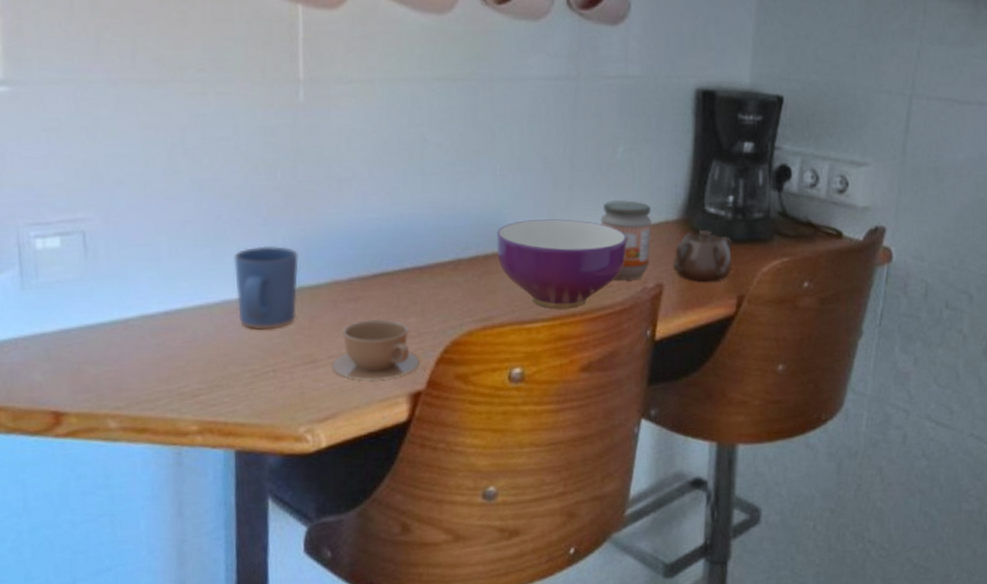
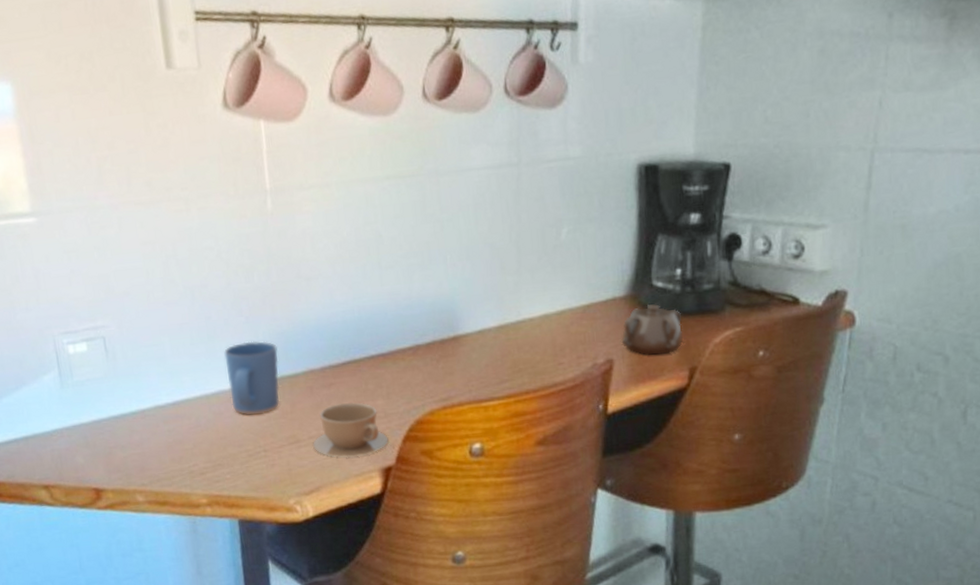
bowl: present [496,219,628,310] -> none [450,302,576,388]
jam: present [600,199,652,281] -> none [548,279,600,358]

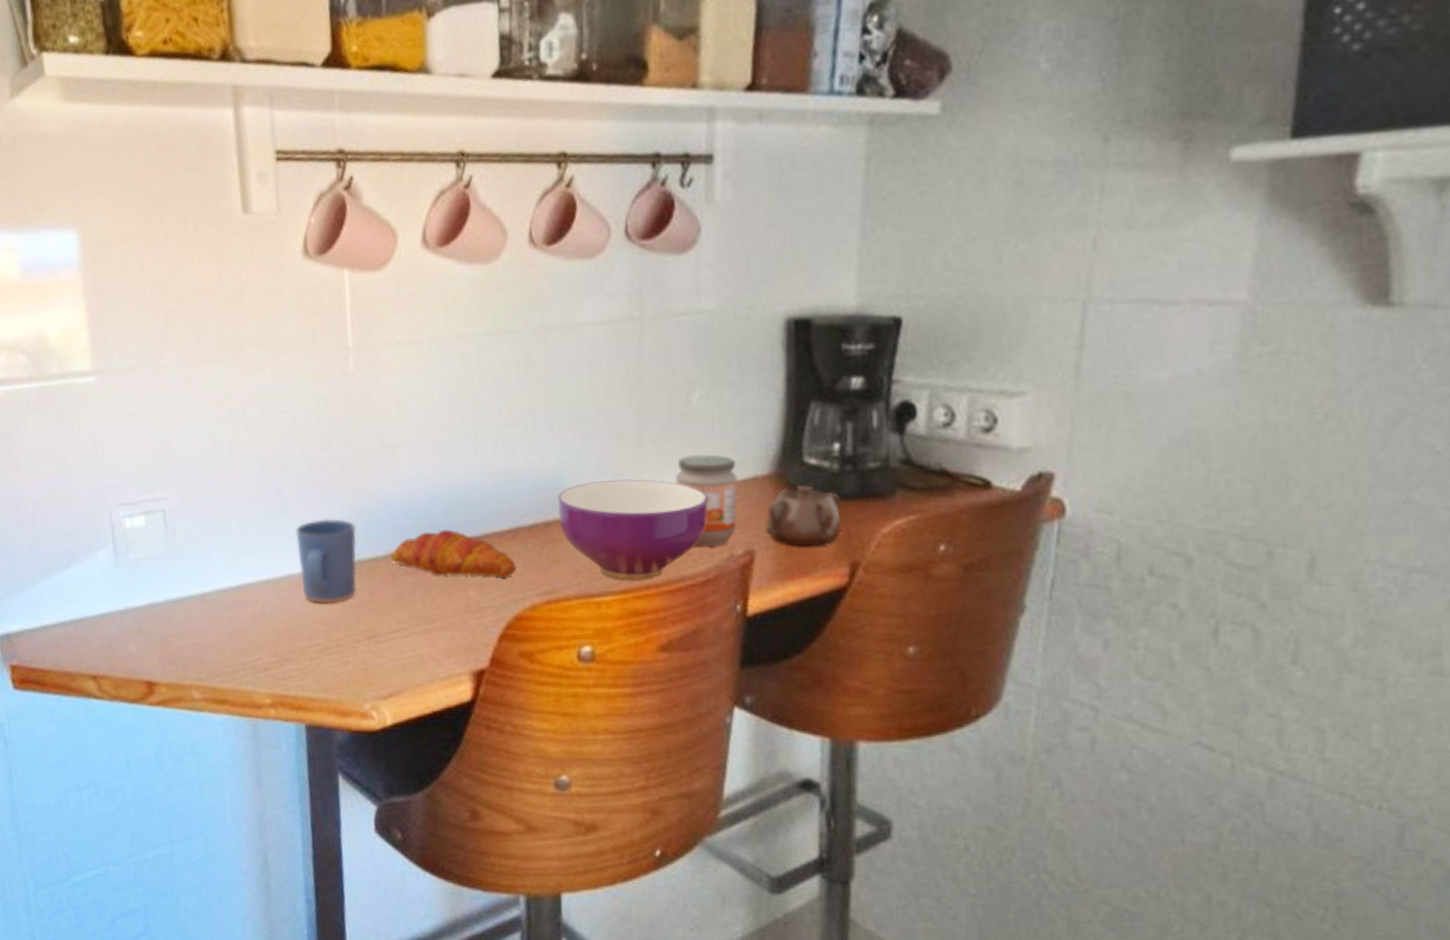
croissant: none [309,348,417,388] -> present [391,529,516,577]
teacup: present [313,402,389,458] -> none [393,593,482,658]
bowl: none [450,302,576,388] -> present [557,479,709,581]
jam: none [548,279,600,358] -> present [675,453,738,547]

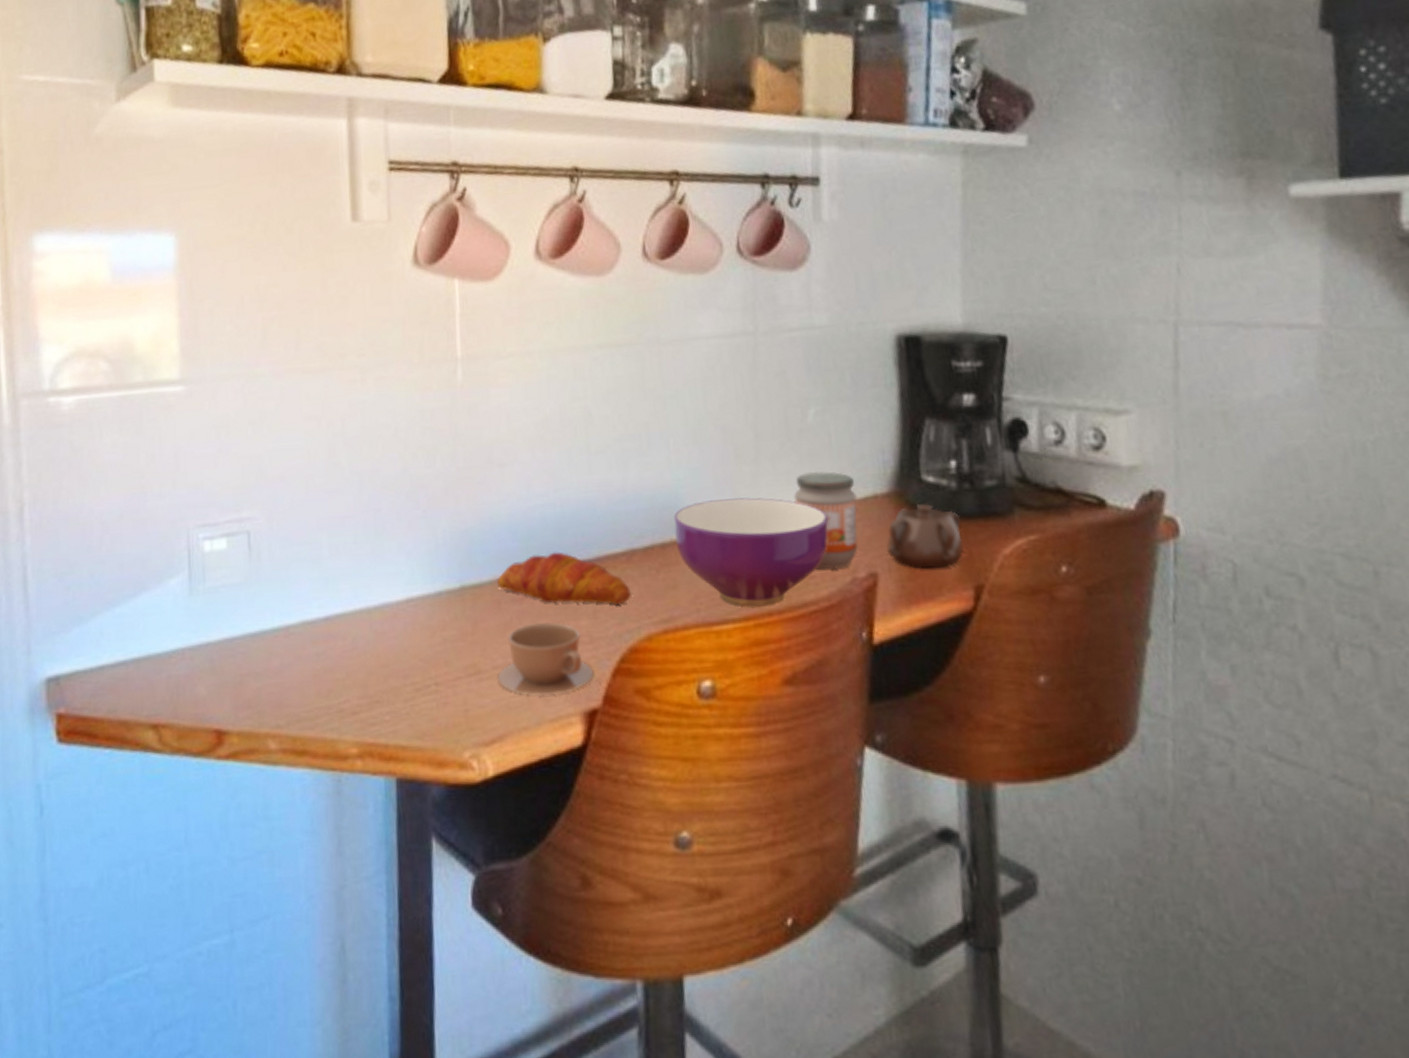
mug: present [295,518,357,603] -> none [394,540,460,636]
teacup: none [393,593,482,658] -> present [497,622,594,696]

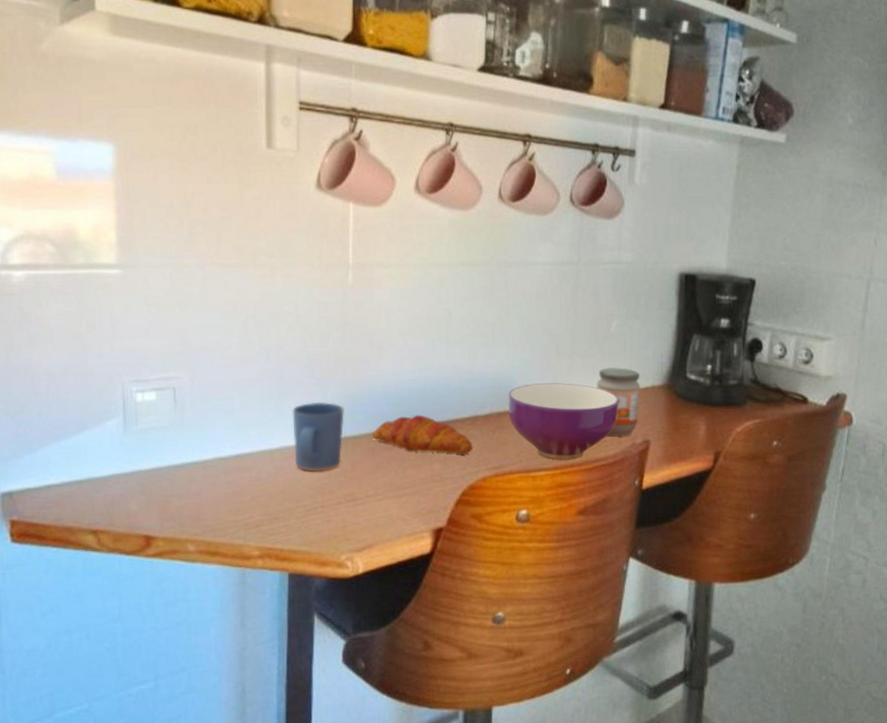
mug: none [394,540,460,636] -> present [292,401,344,472]
teacup: present [497,622,594,696] -> none [369,465,442,518]
sugar bowl: present [887,504,964,568] -> none [658,394,710,439]

